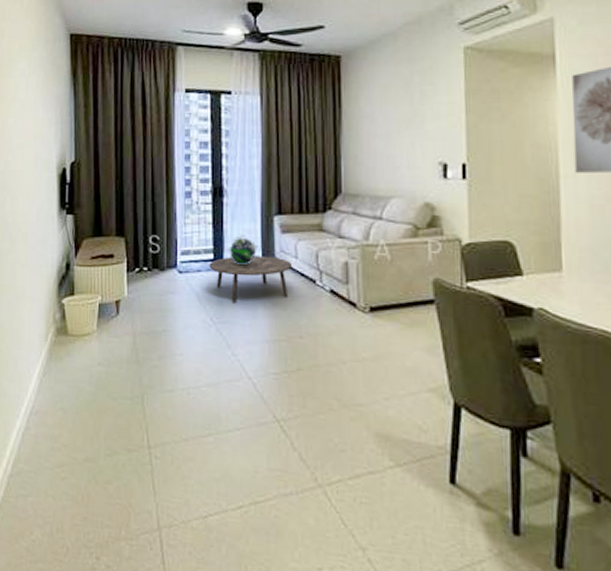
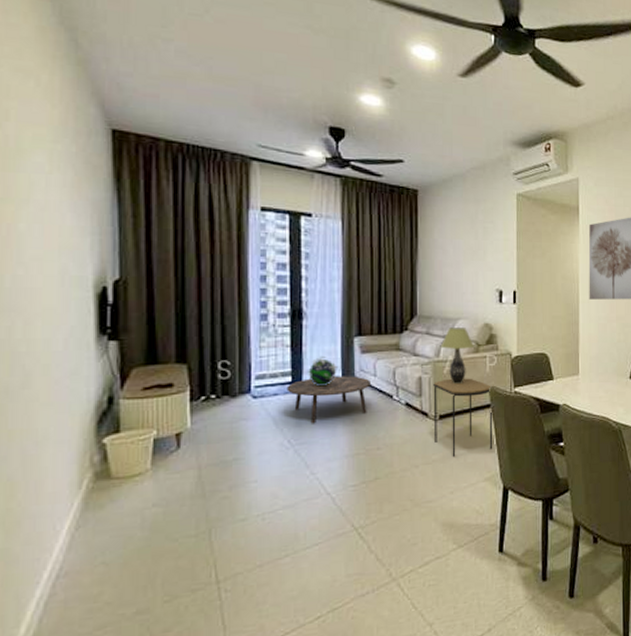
side table: none [362,265,439,358] -> present [433,378,493,458]
table lamp: none [369,207,413,274] -> present [440,328,475,385]

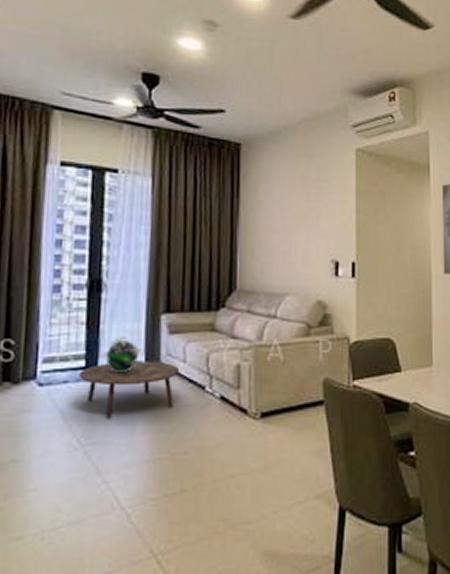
side table: present [433,378,493,458] -> none [254,367,327,467]
table lamp: present [440,328,475,385] -> none [263,305,305,375]

